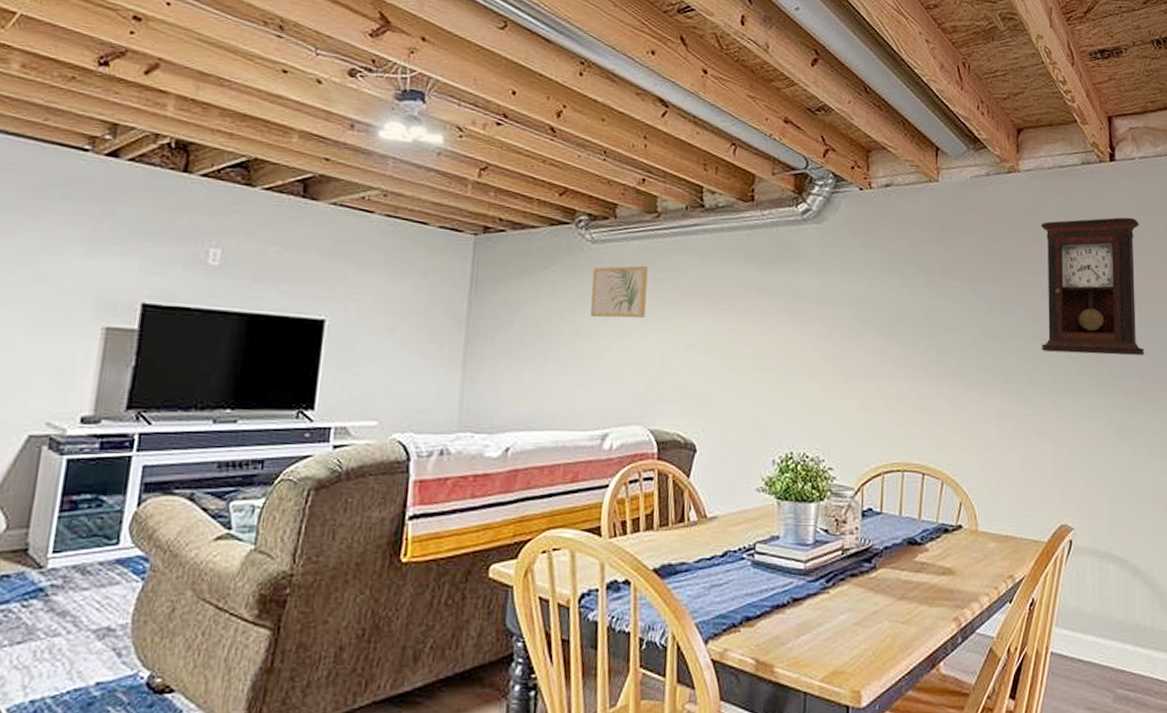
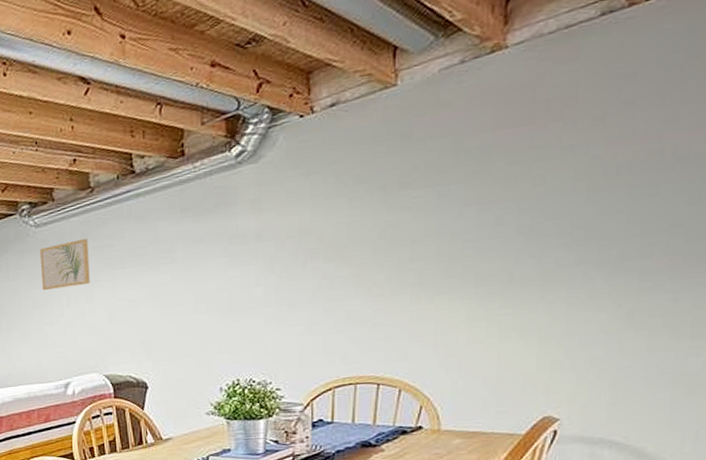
pendulum clock: present [1041,217,1145,356] -> none [527,65,686,246]

